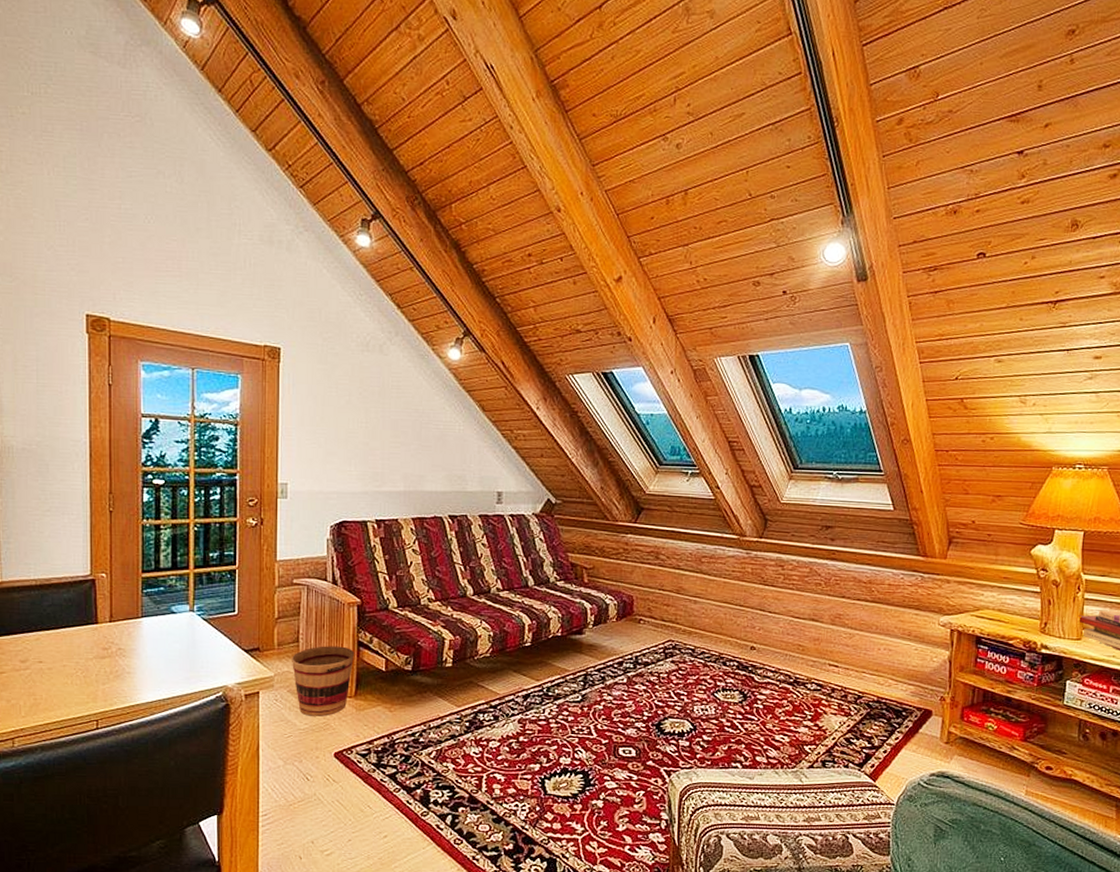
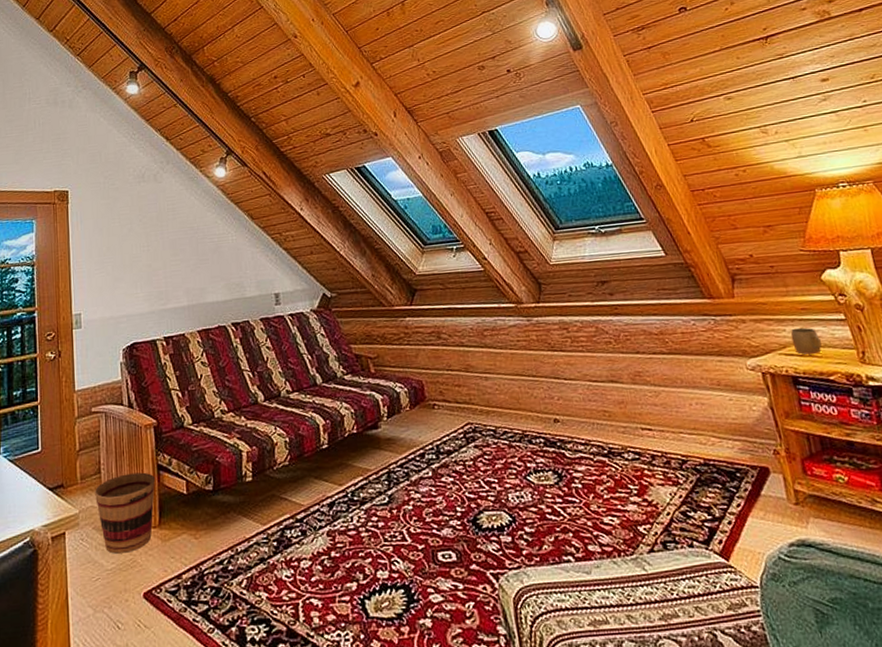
mug: none [986,594,1012,620] -> present [790,327,822,355]

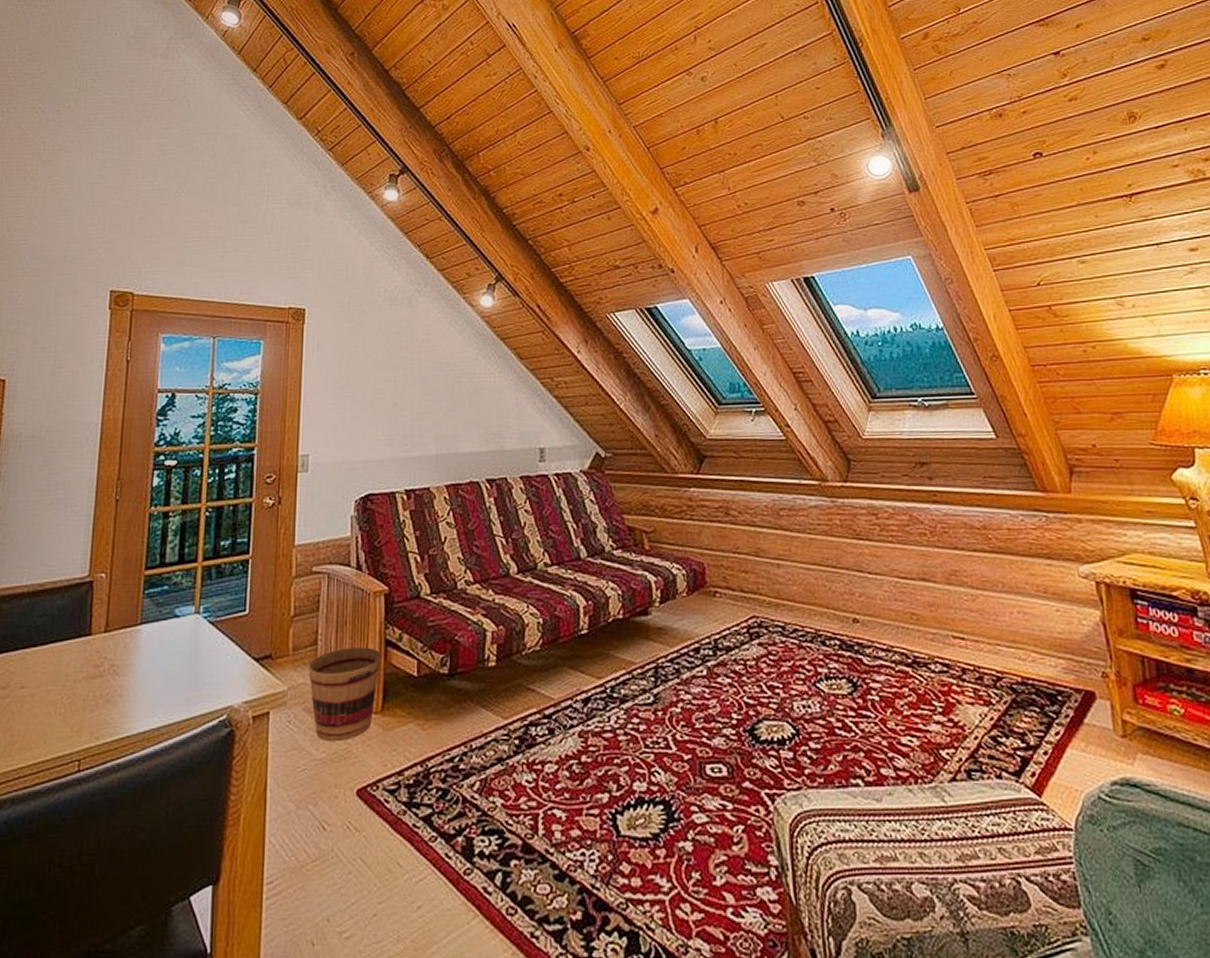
mug: present [790,327,822,355] -> none [1132,533,1166,566]

